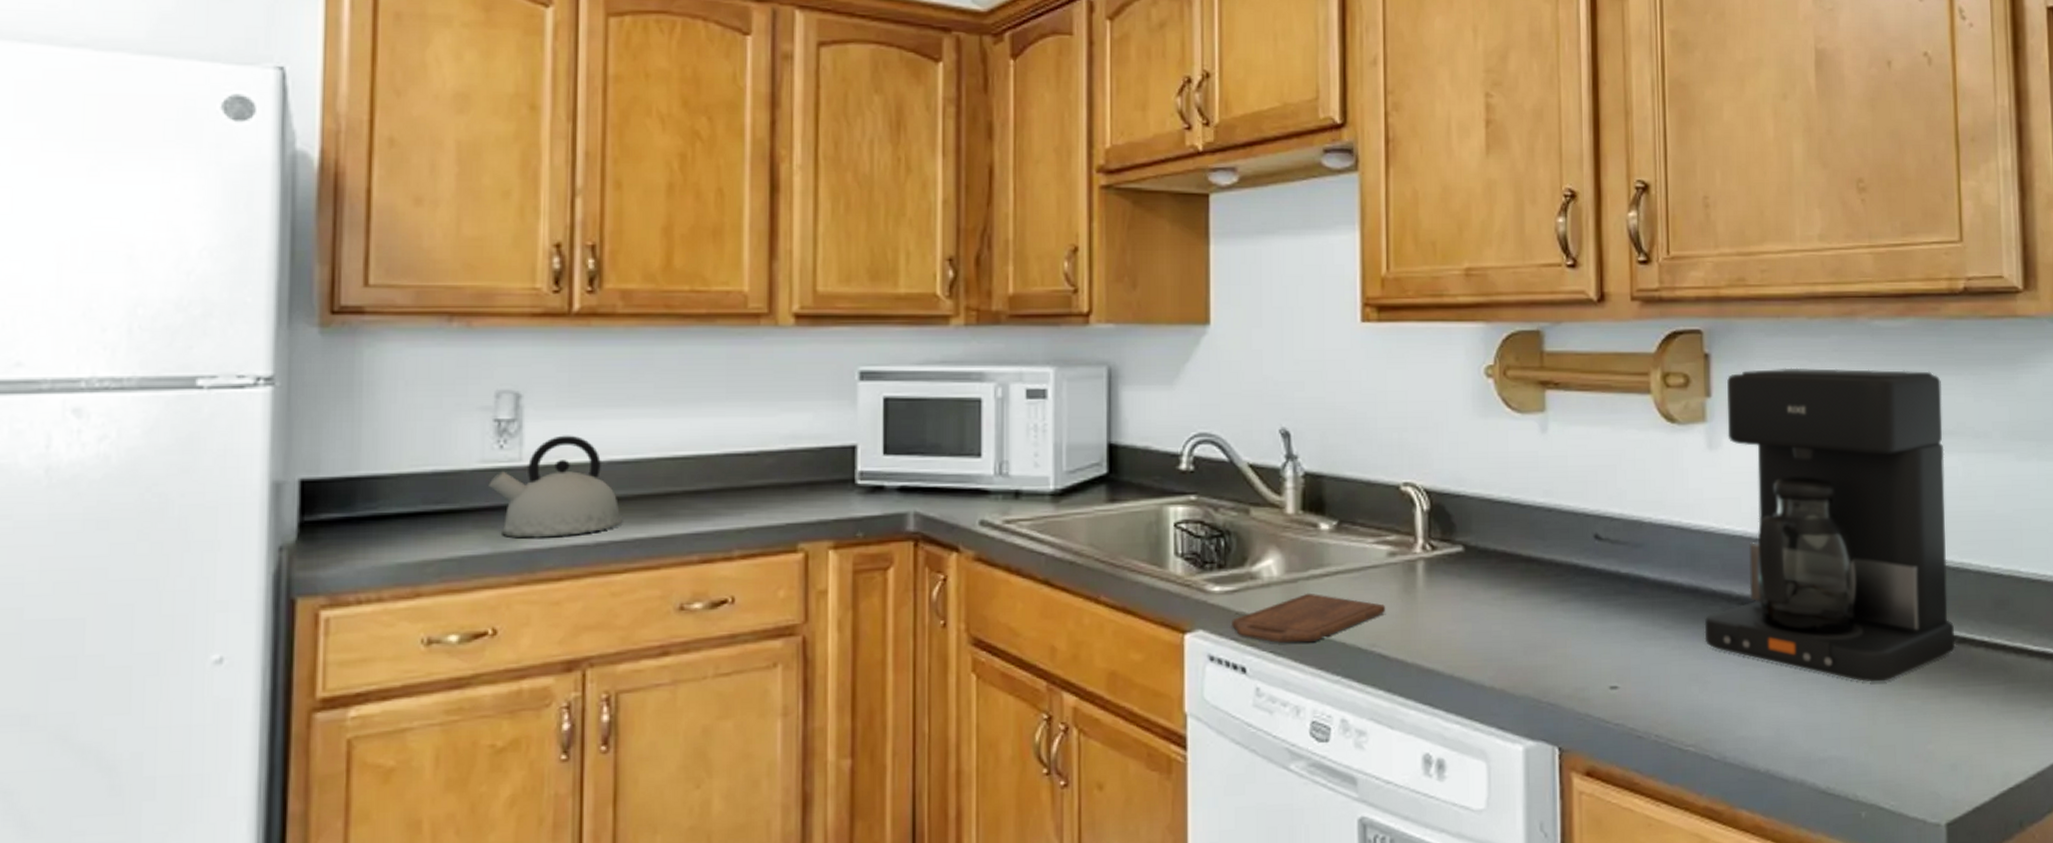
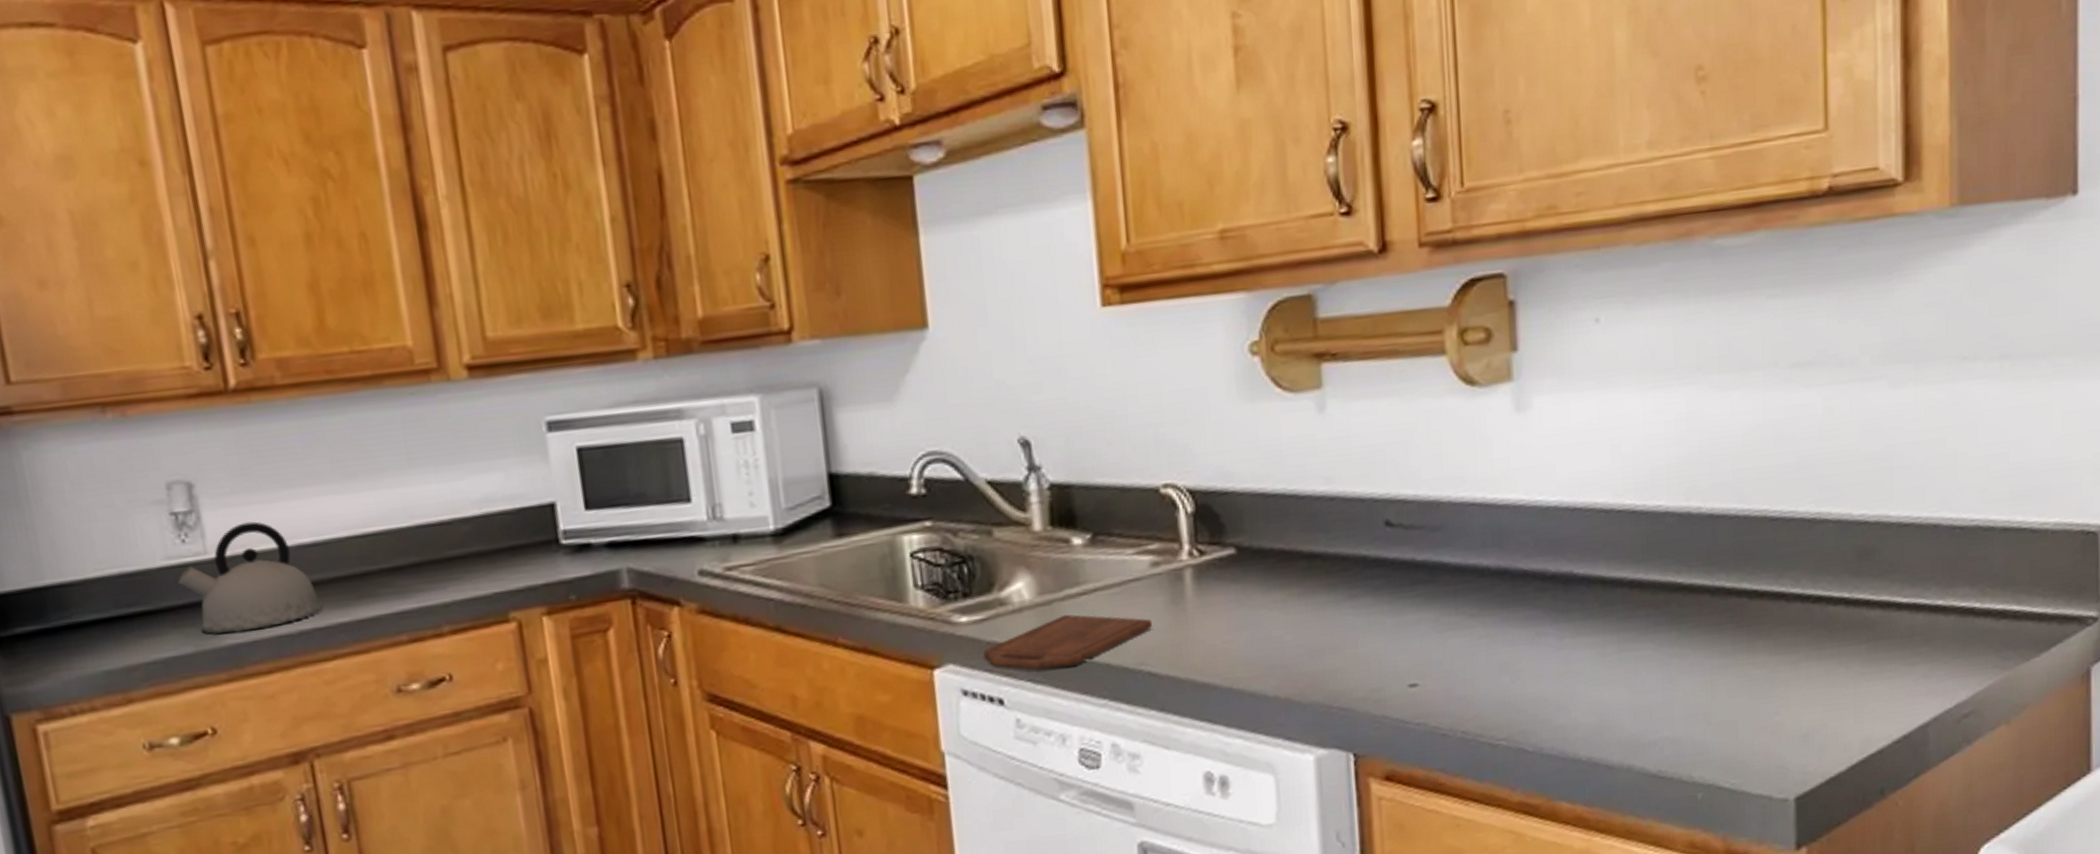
coffee maker: present [1704,367,1956,682] -> none [1515,293,1810,654]

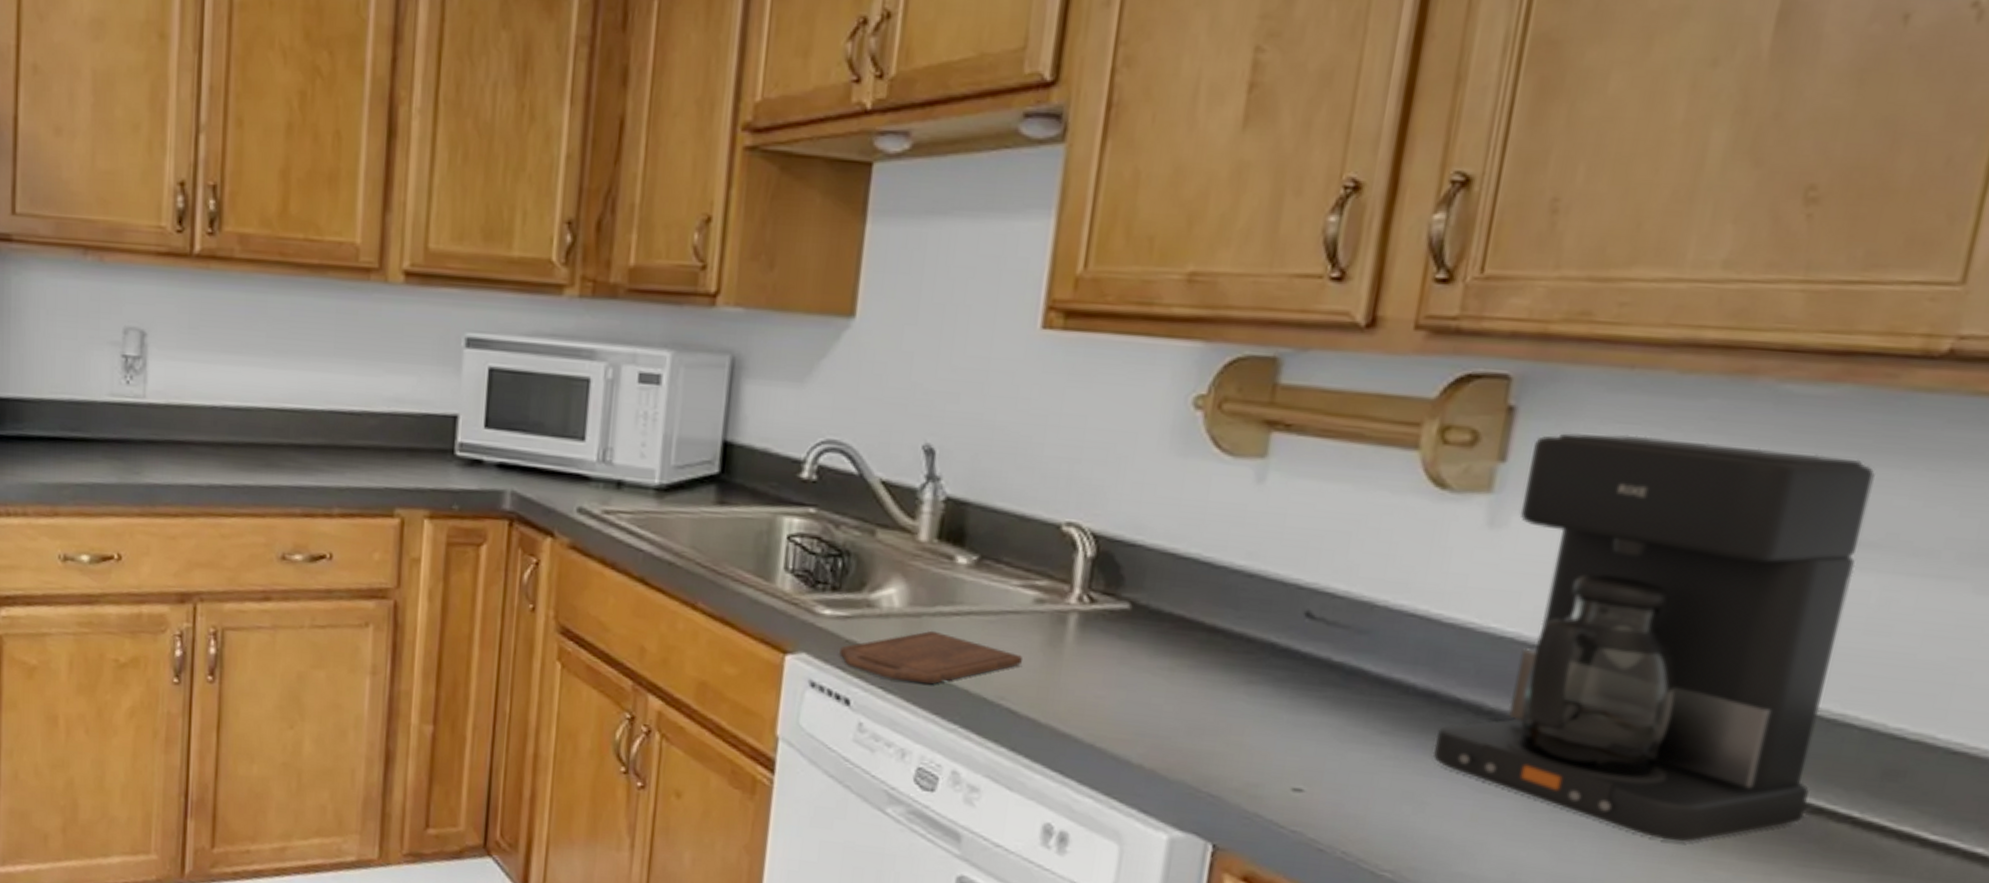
kettle: present [178,521,323,634] -> none [116,376,234,475]
coffee maker: none [1515,293,1810,654] -> present [1433,433,1875,842]

